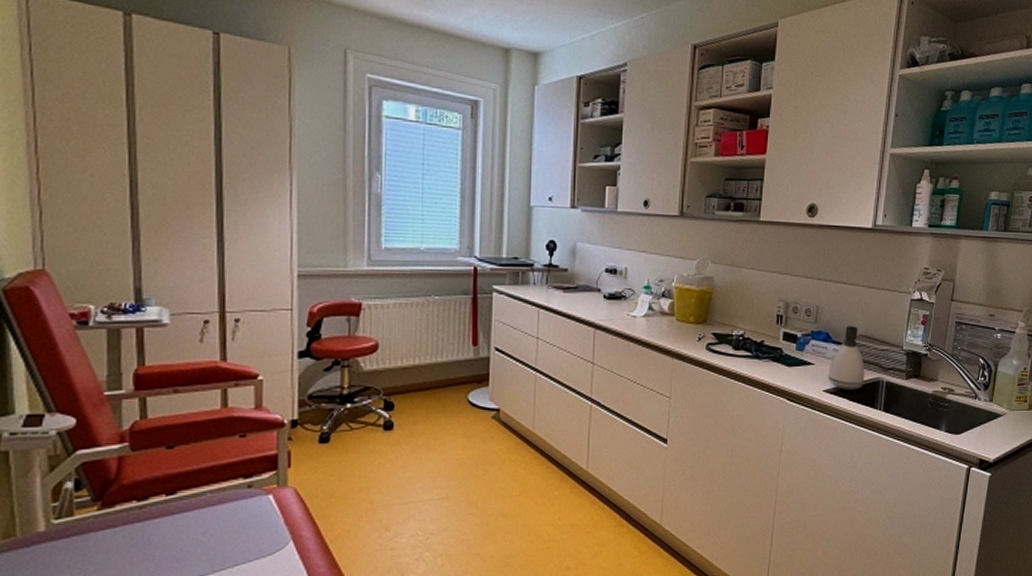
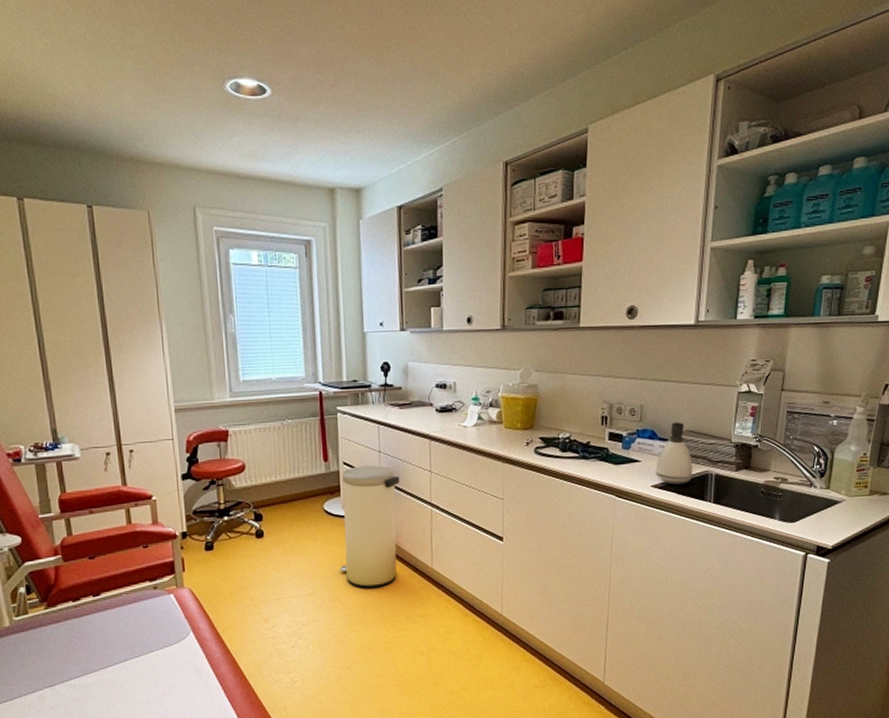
pedal bin: none [480,353,559,494] -> present [339,465,400,589]

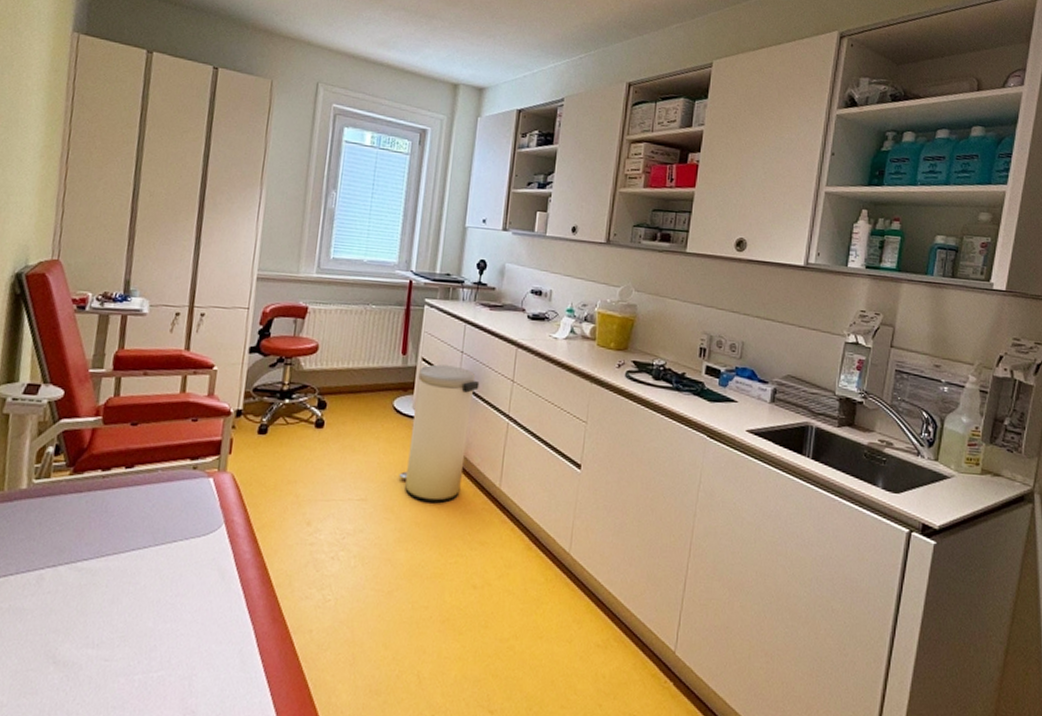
soap dispenser: present [656,422,693,485] -> none [752,364,793,433]

